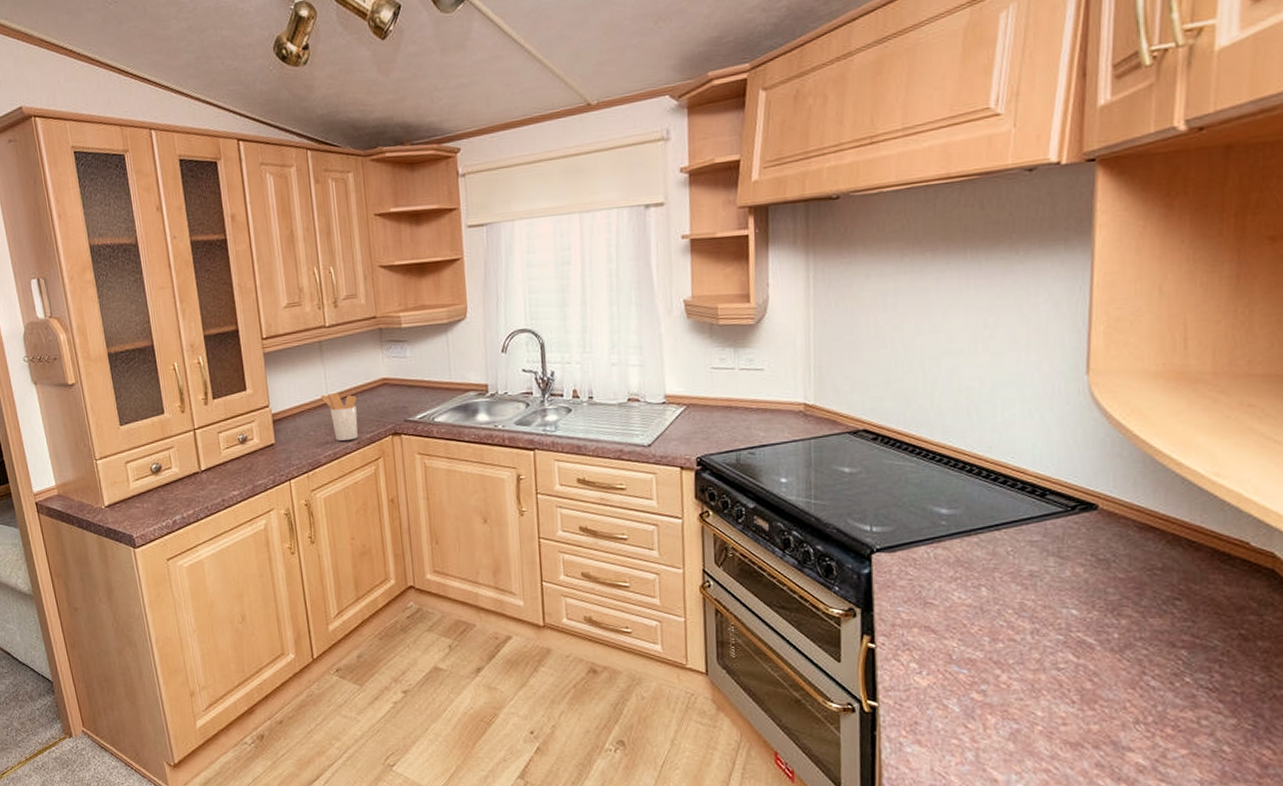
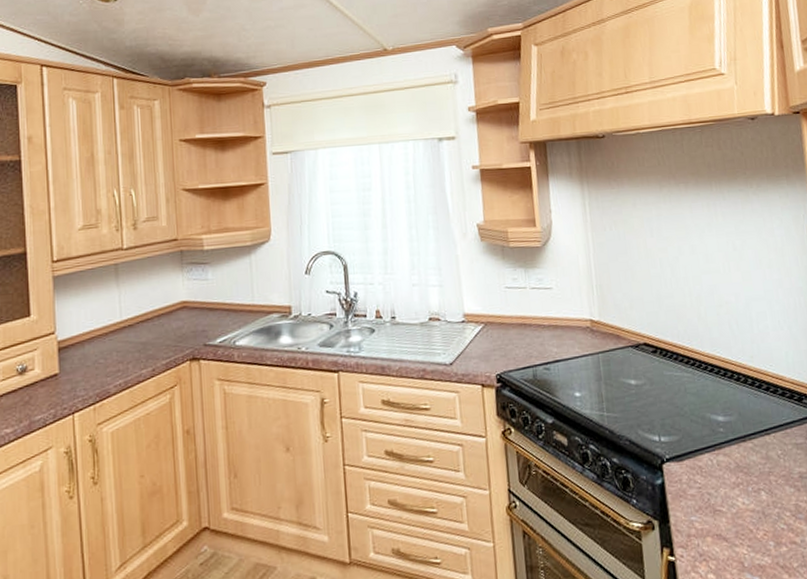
utensil holder: present [320,393,358,441] -> none [113,317,154,368]

